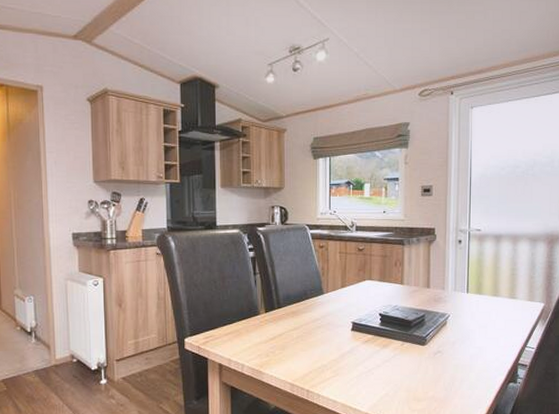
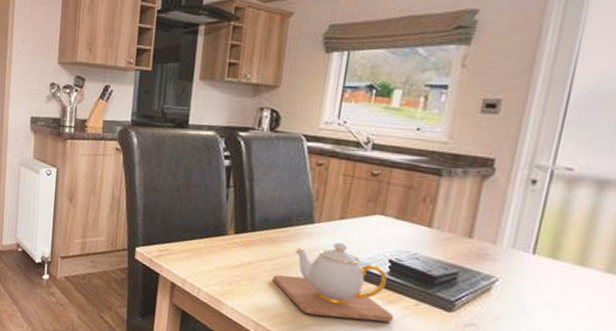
teapot: none [299,306,388,369] -> present [273,242,394,323]

